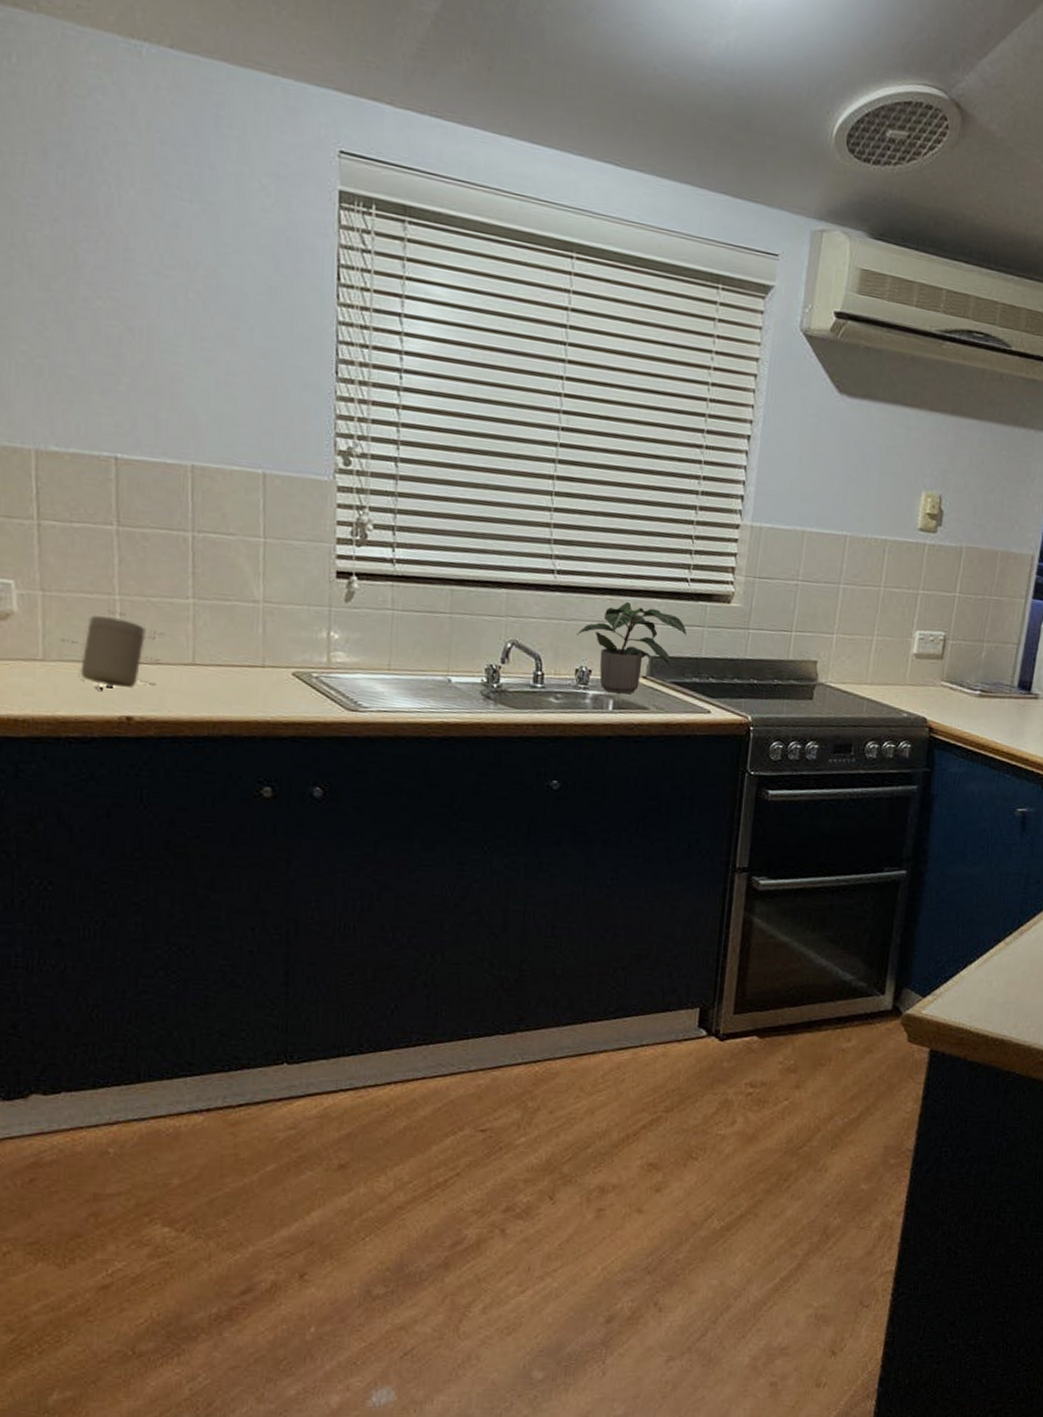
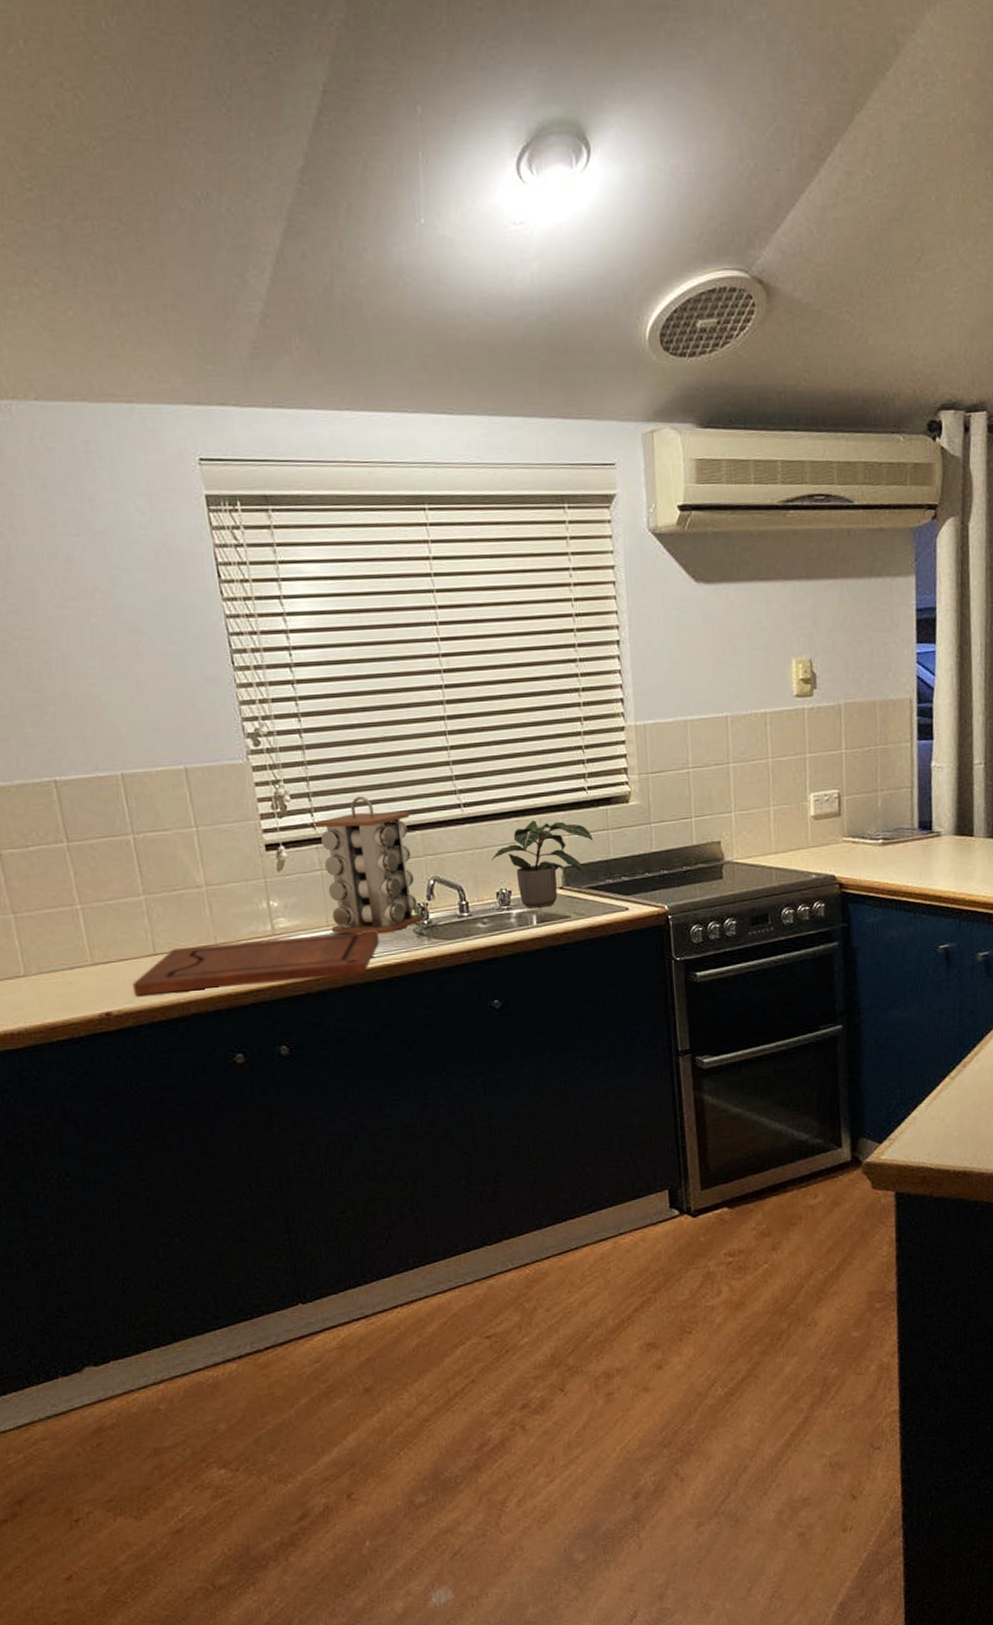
canister: present [59,610,165,692] -> none [36,919,126,995]
cutting board: none [162,662,443,727] -> present [132,930,380,996]
spice rack: none [392,540,499,690] -> present [315,795,423,934]

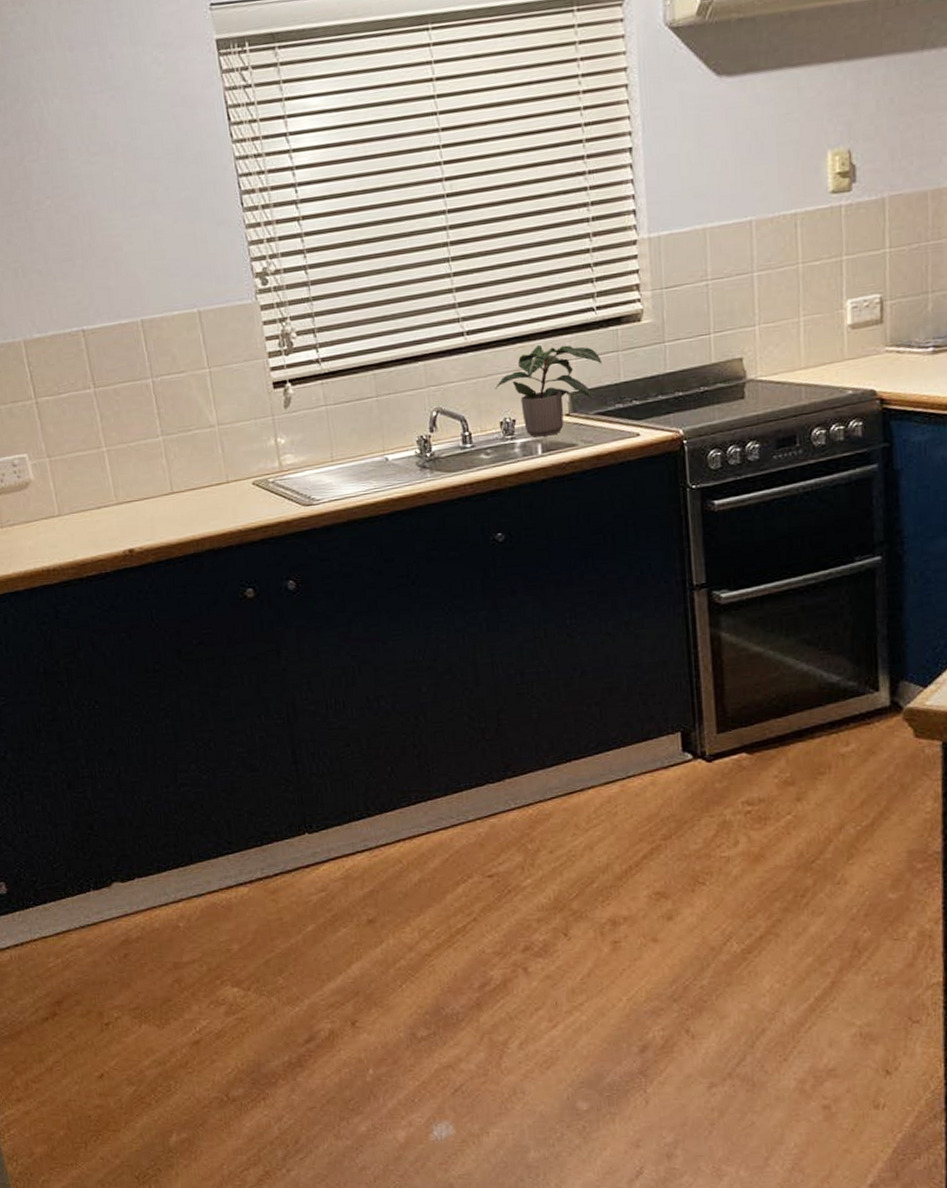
cutting board: present [132,930,380,996] -> none [152,464,383,533]
spice rack: present [315,795,423,934] -> none [320,328,426,469]

